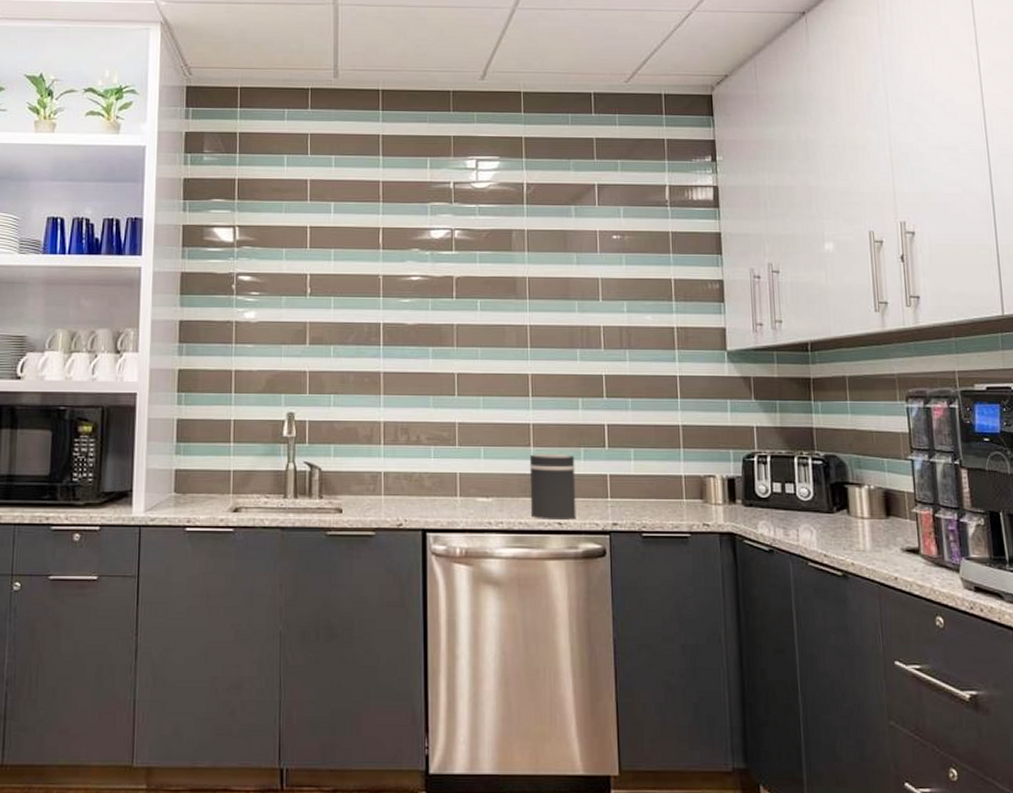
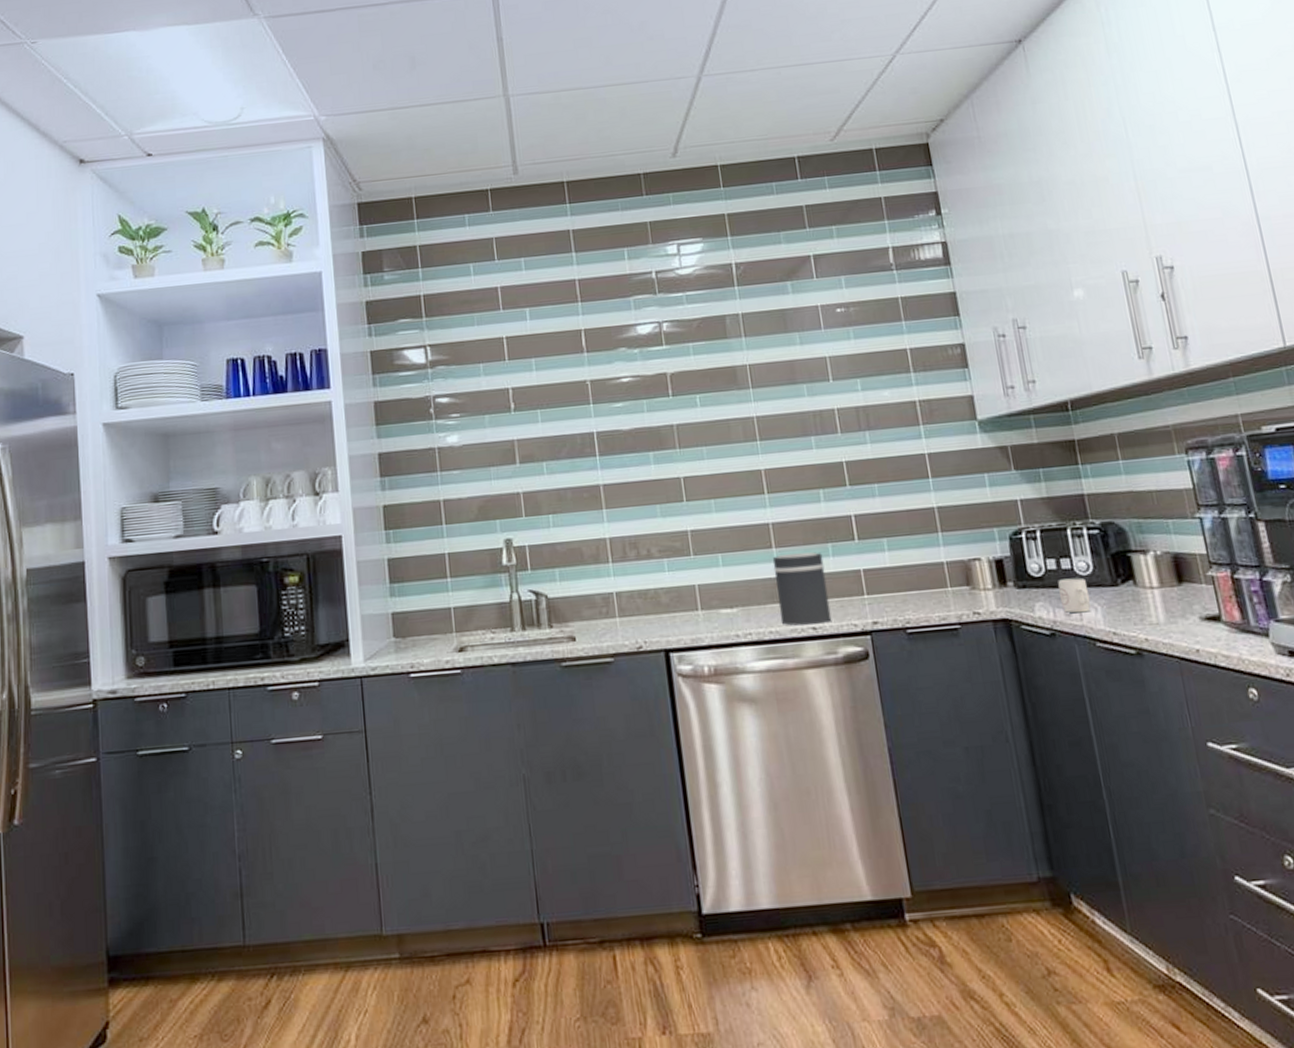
mug: none [780,502,808,534] -> present [1058,577,1091,614]

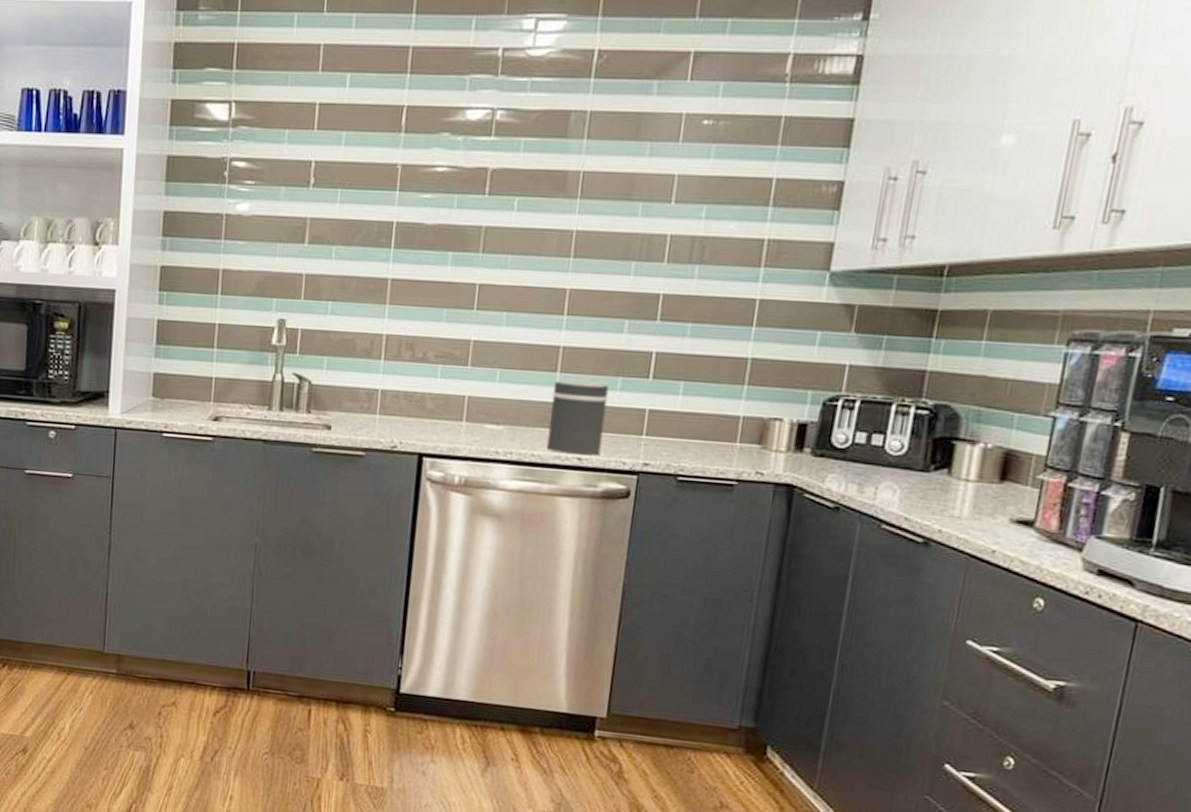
mug: present [1058,577,1091,614] -> none [857,454,895,493]

